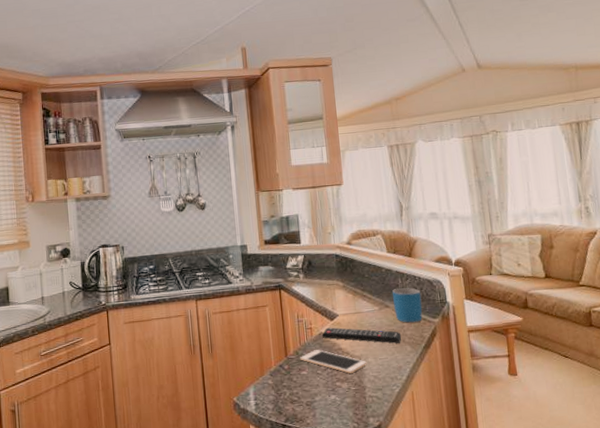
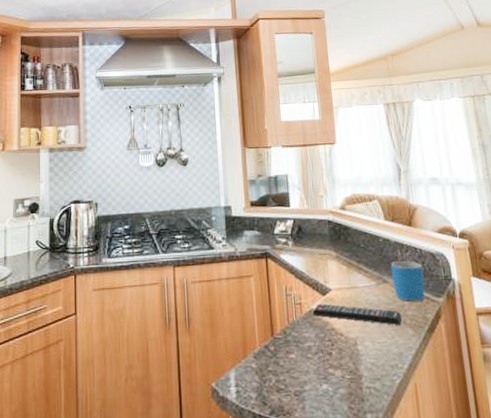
cell phone: present [300,350,367,374] -> none [288,329,364,359]

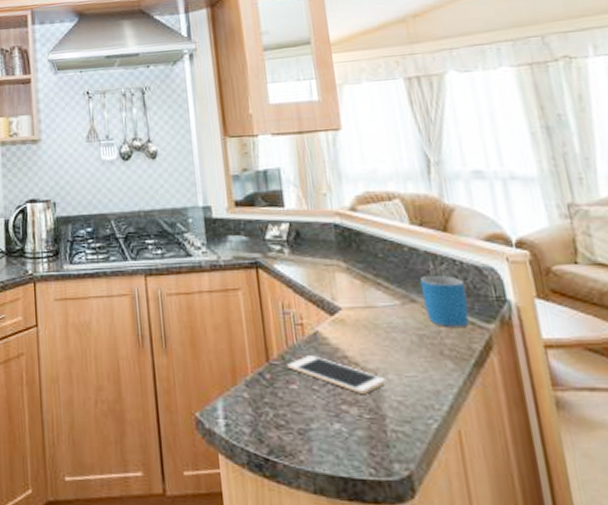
cell phone: none [288,329,364,359] -> present [287,356,387,394]
remote control: present [312,303,402,325] -> none [317,325,438,356]

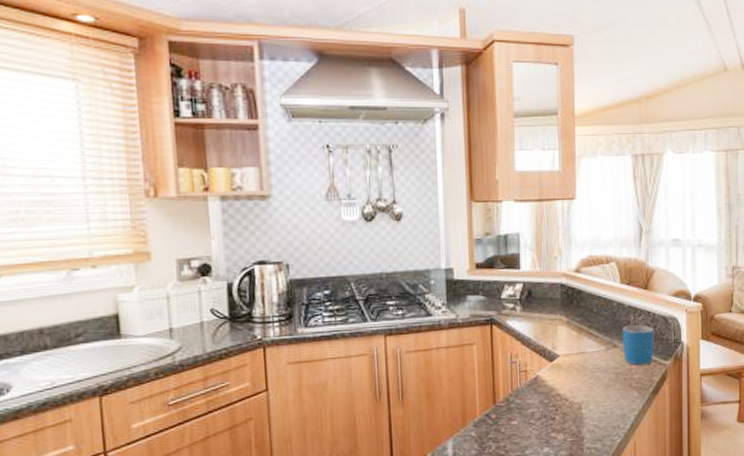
cell phone: present [287,356,387,394] -> none [511,396,588,423]

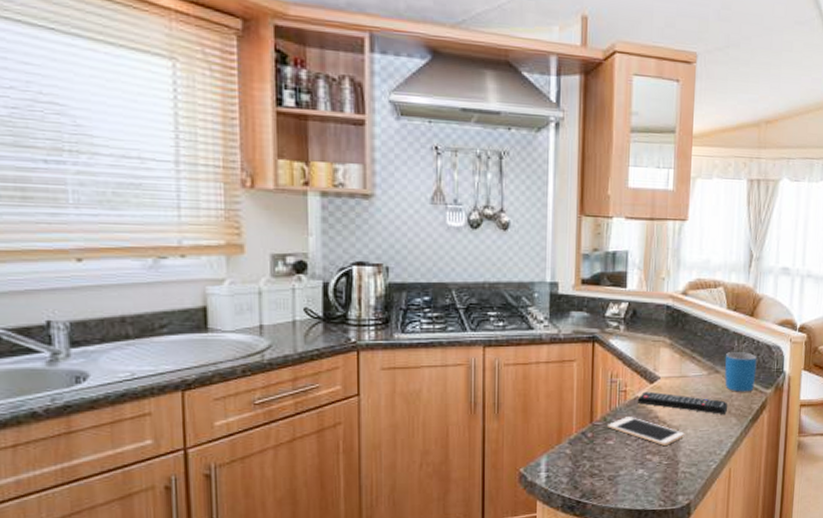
cell phone: none [511,396,588,423] -> present [608,417,685,446]
remote control: none [538,369,629,389] -> present [637,391,728,414]

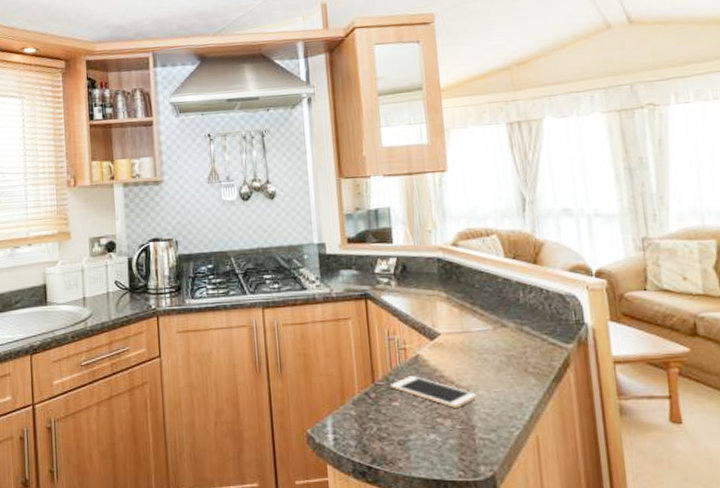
remote control: present [637,391,728,414] -> none [418,348,523,373]
mug: present [725,352,757,392] -> none [511,303,552,348]

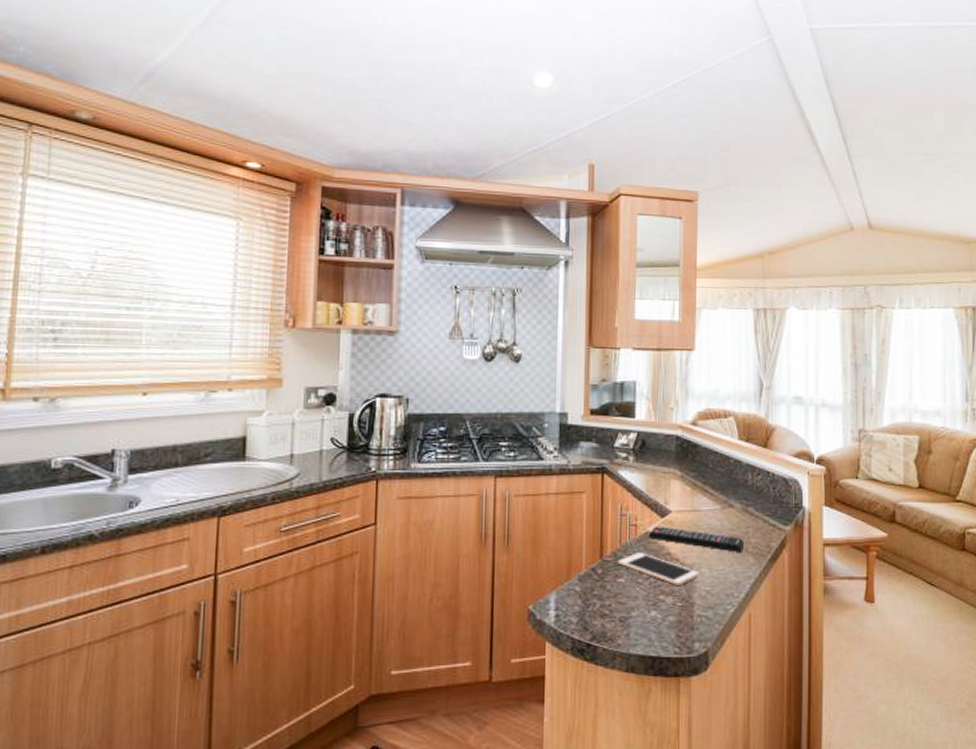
remote control: none [418,348,523,373] -> present [648,526,745,552]

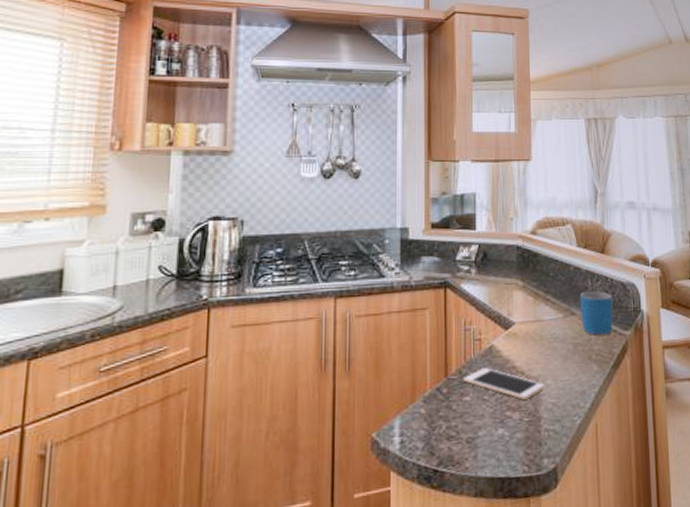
remote control: present [648,526,745,552] -> none [492,338,588,361]
mug: none [740,485,773,528] -> present [580,291,614,335]

